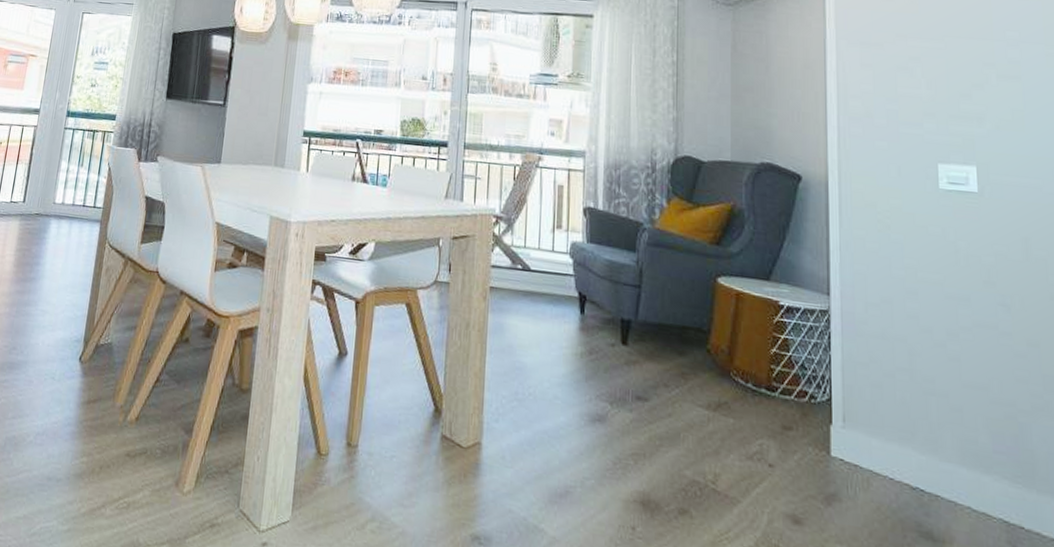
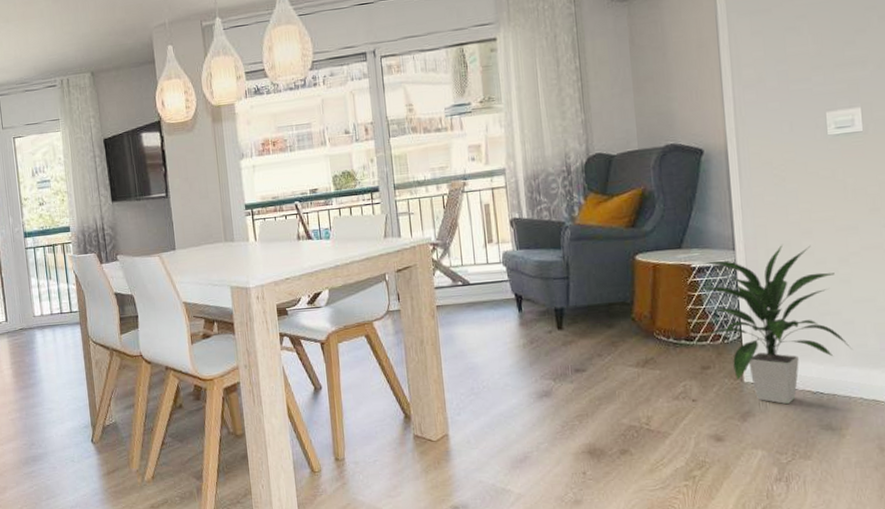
indoor plant: none [782,300,960,495] -> present [695,245,852,404]

